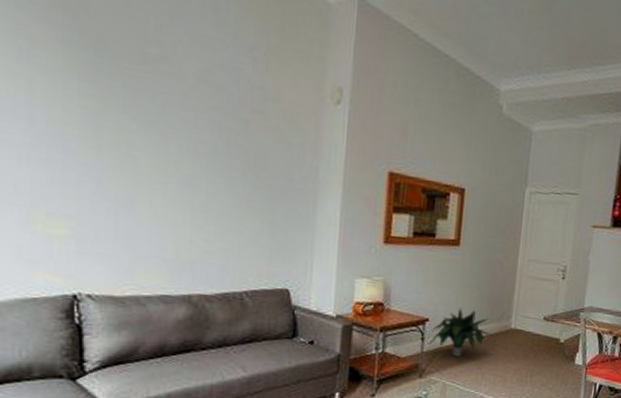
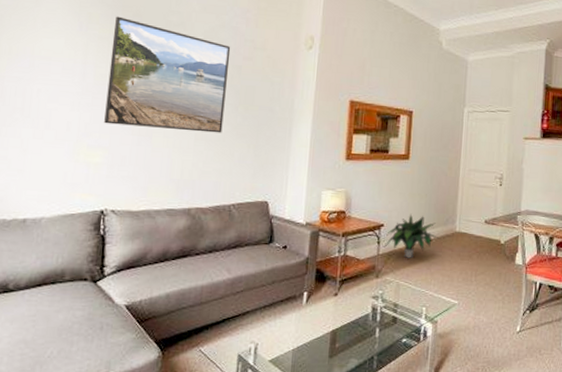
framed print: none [67,41,234,205] -> present [104,16,231,133]

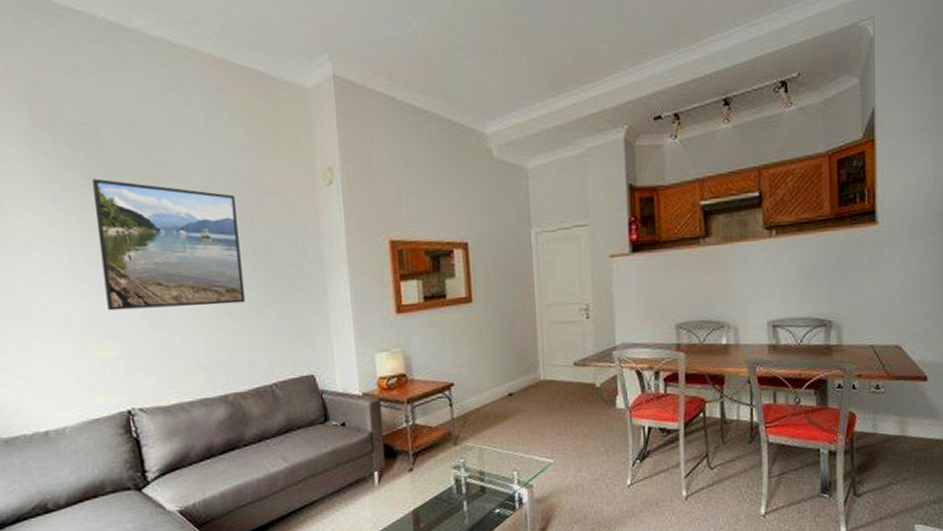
potted plant: present [384,213,439,258] -> none [458,366,522,419]

